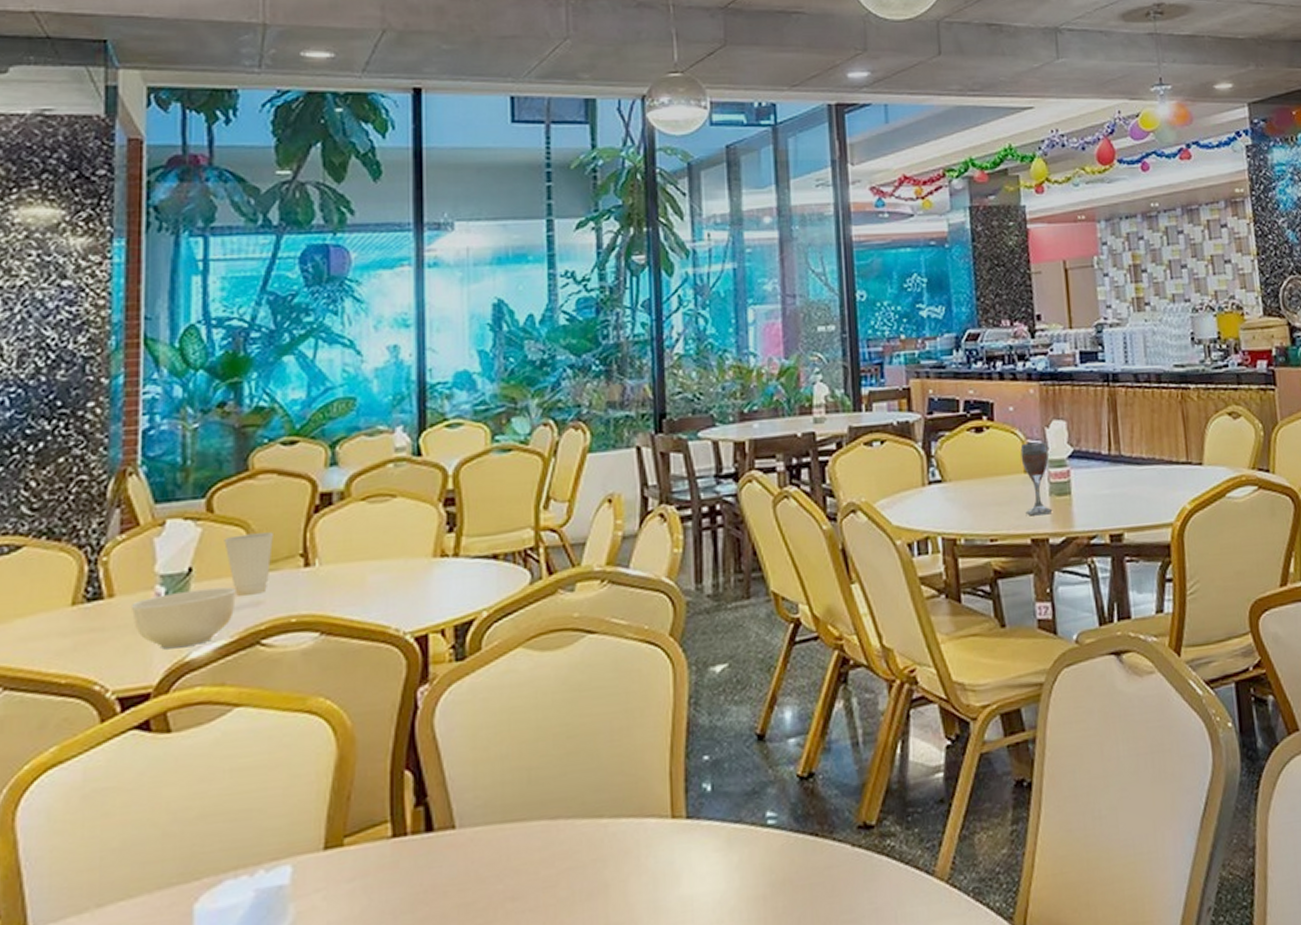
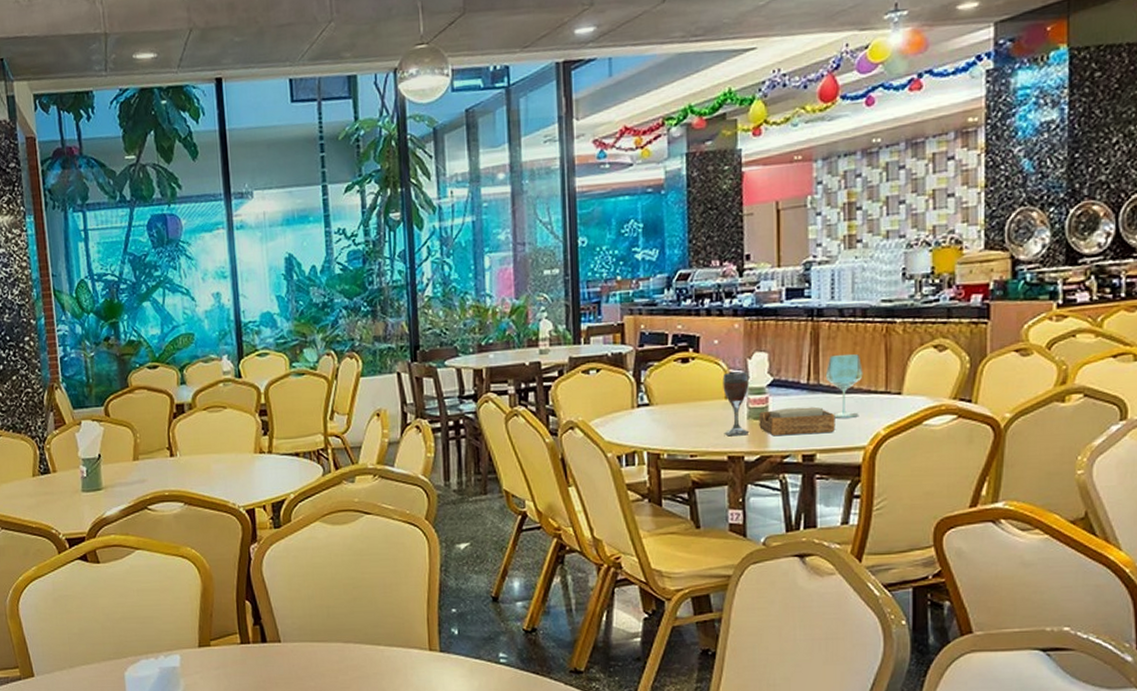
bowl: present [130,587,236,649] -> none [67,468,130,509]
cup: present [224,532,275,597] -> none [118,431,149,476]
napkin holder: none [1061,480,1141,514] -> present [759,406,836,436]
wine glass: none [1126,421,1164,493] -> present [825,354,863,418]

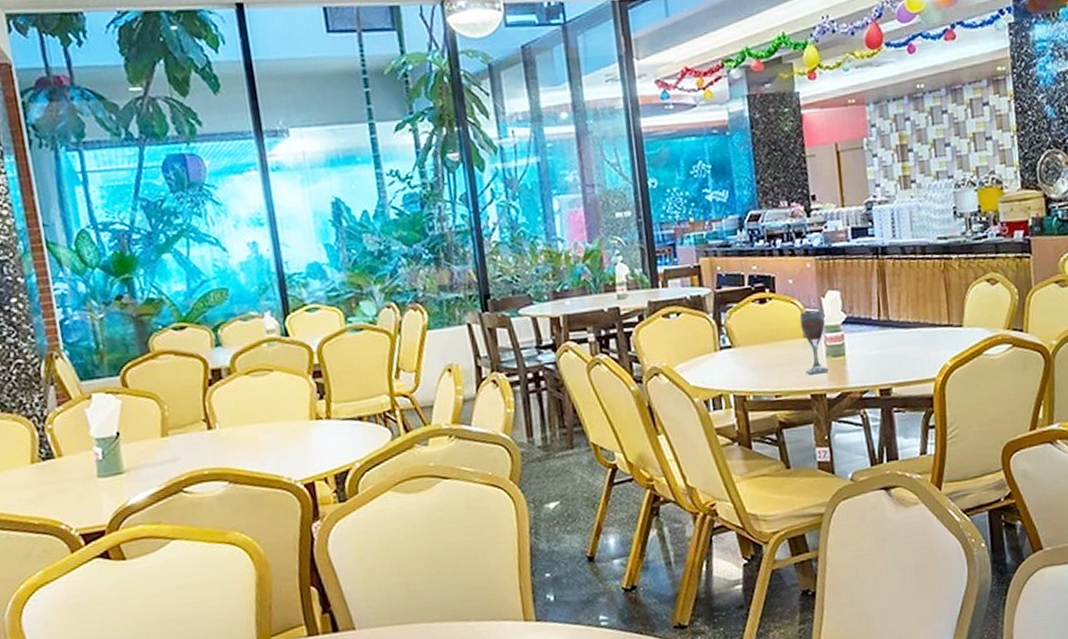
napkin holder: present [759,406,836,436] -> none [836,342,907,373]
wine glass: present [825,354,863,418] -> none [893,289,928,353]

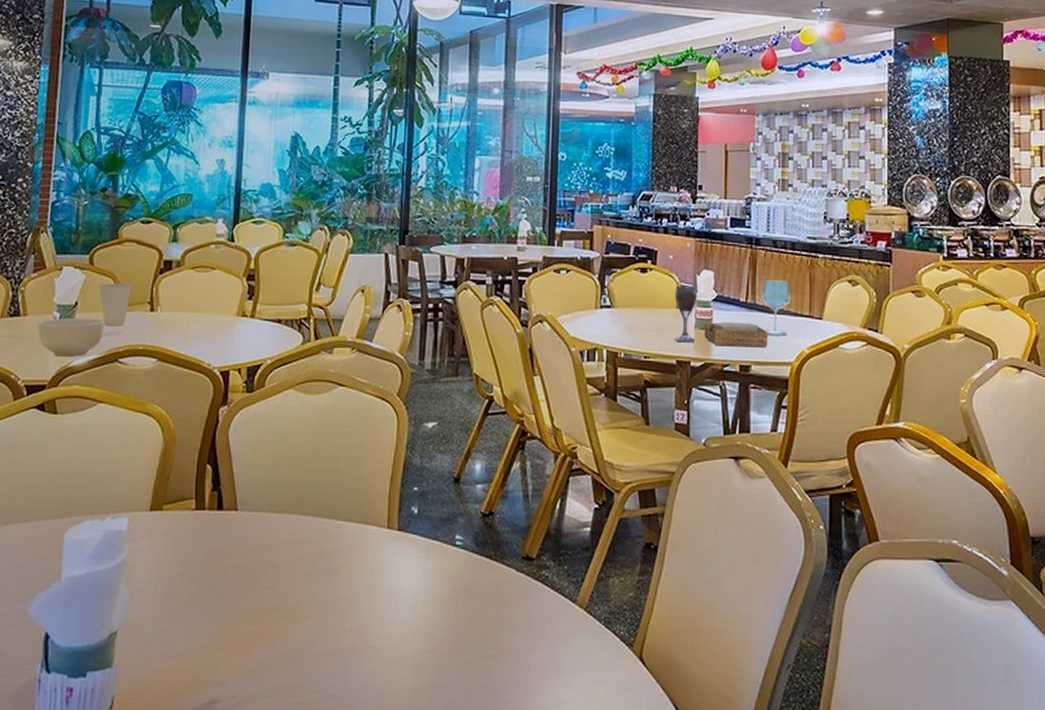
bowl: none [77,447,159,497] -> present [37,317,105,357]
cup: none [140,402,182,455] -> present [99,283,133,327]
napkin holder: none [836,342,907,373] -> present [704,322,768,348]
wine glass: none [893,289,928,353] -> present [760,279,792,336]

